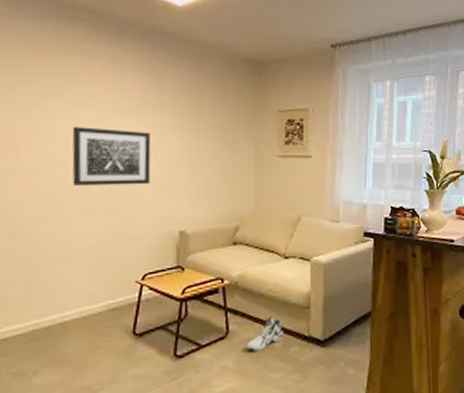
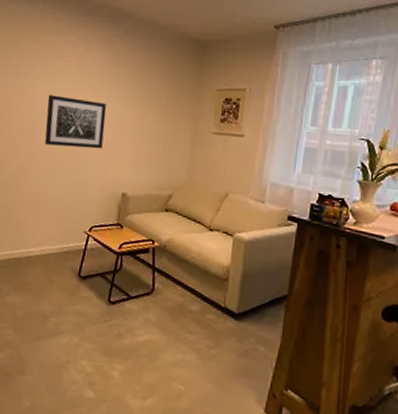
sneaker: present [246,315,284,351] -> none [167,281,202,312]

